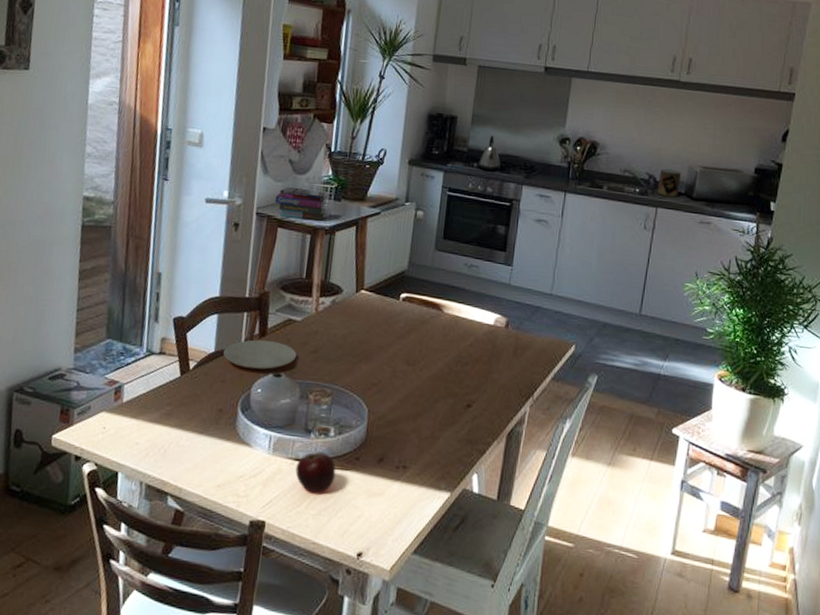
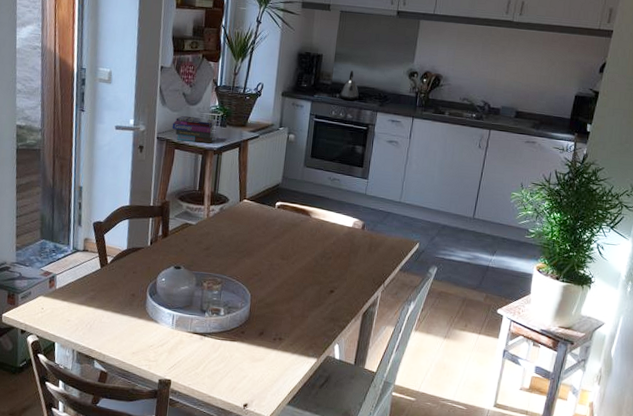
plate: present [223,339,297,370] -> none [134,239,193,263]
fruit: present [295,452,336,493] -> none [194,327,226,359]
tin can: present [656,168,682,197] -> none [490,96,512,121]
toaster: present [684,164,760,206] -> none [514,92,580,128]

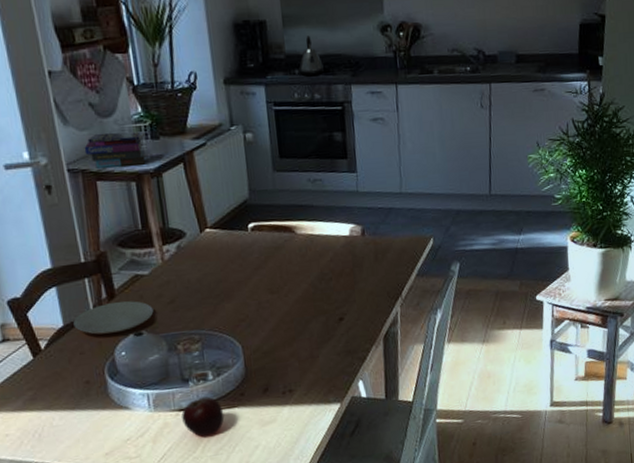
plate: none [134,239,193,263] -> present [73,300,154,335]
fruit: none [194,327,226,359] -> present [181,396,225,437]

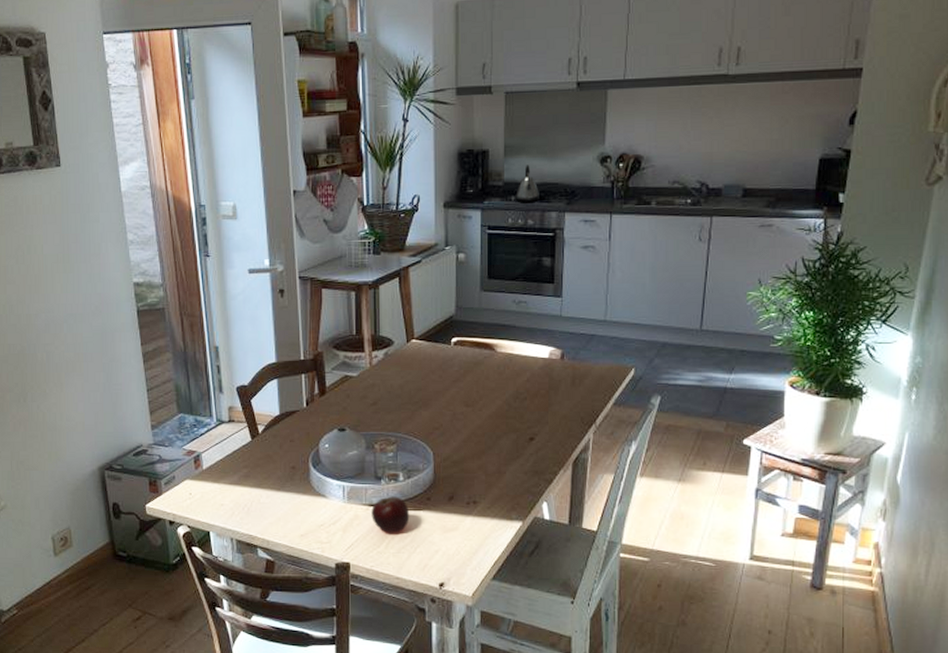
plate: present [73,300,154,335] -> none [288,398,357,426]
books: present [84,131,146,168] -> none [315,246,368,277]

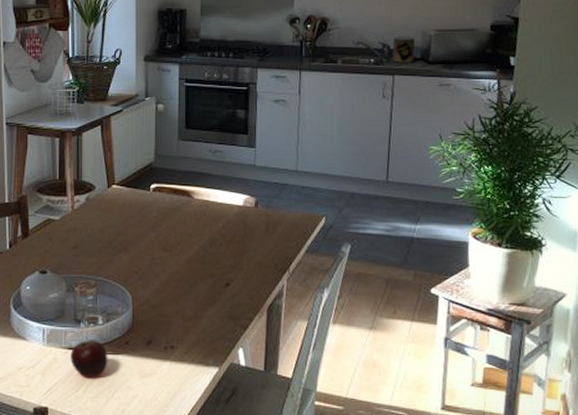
kettle: present [515,165,541,205] -> none [211,24,235,60]
tin can: none [710,173,737,203] -> present [392,36,416,63]
toaster: none [741,161,826,204] -> present [420,27,497,64]

